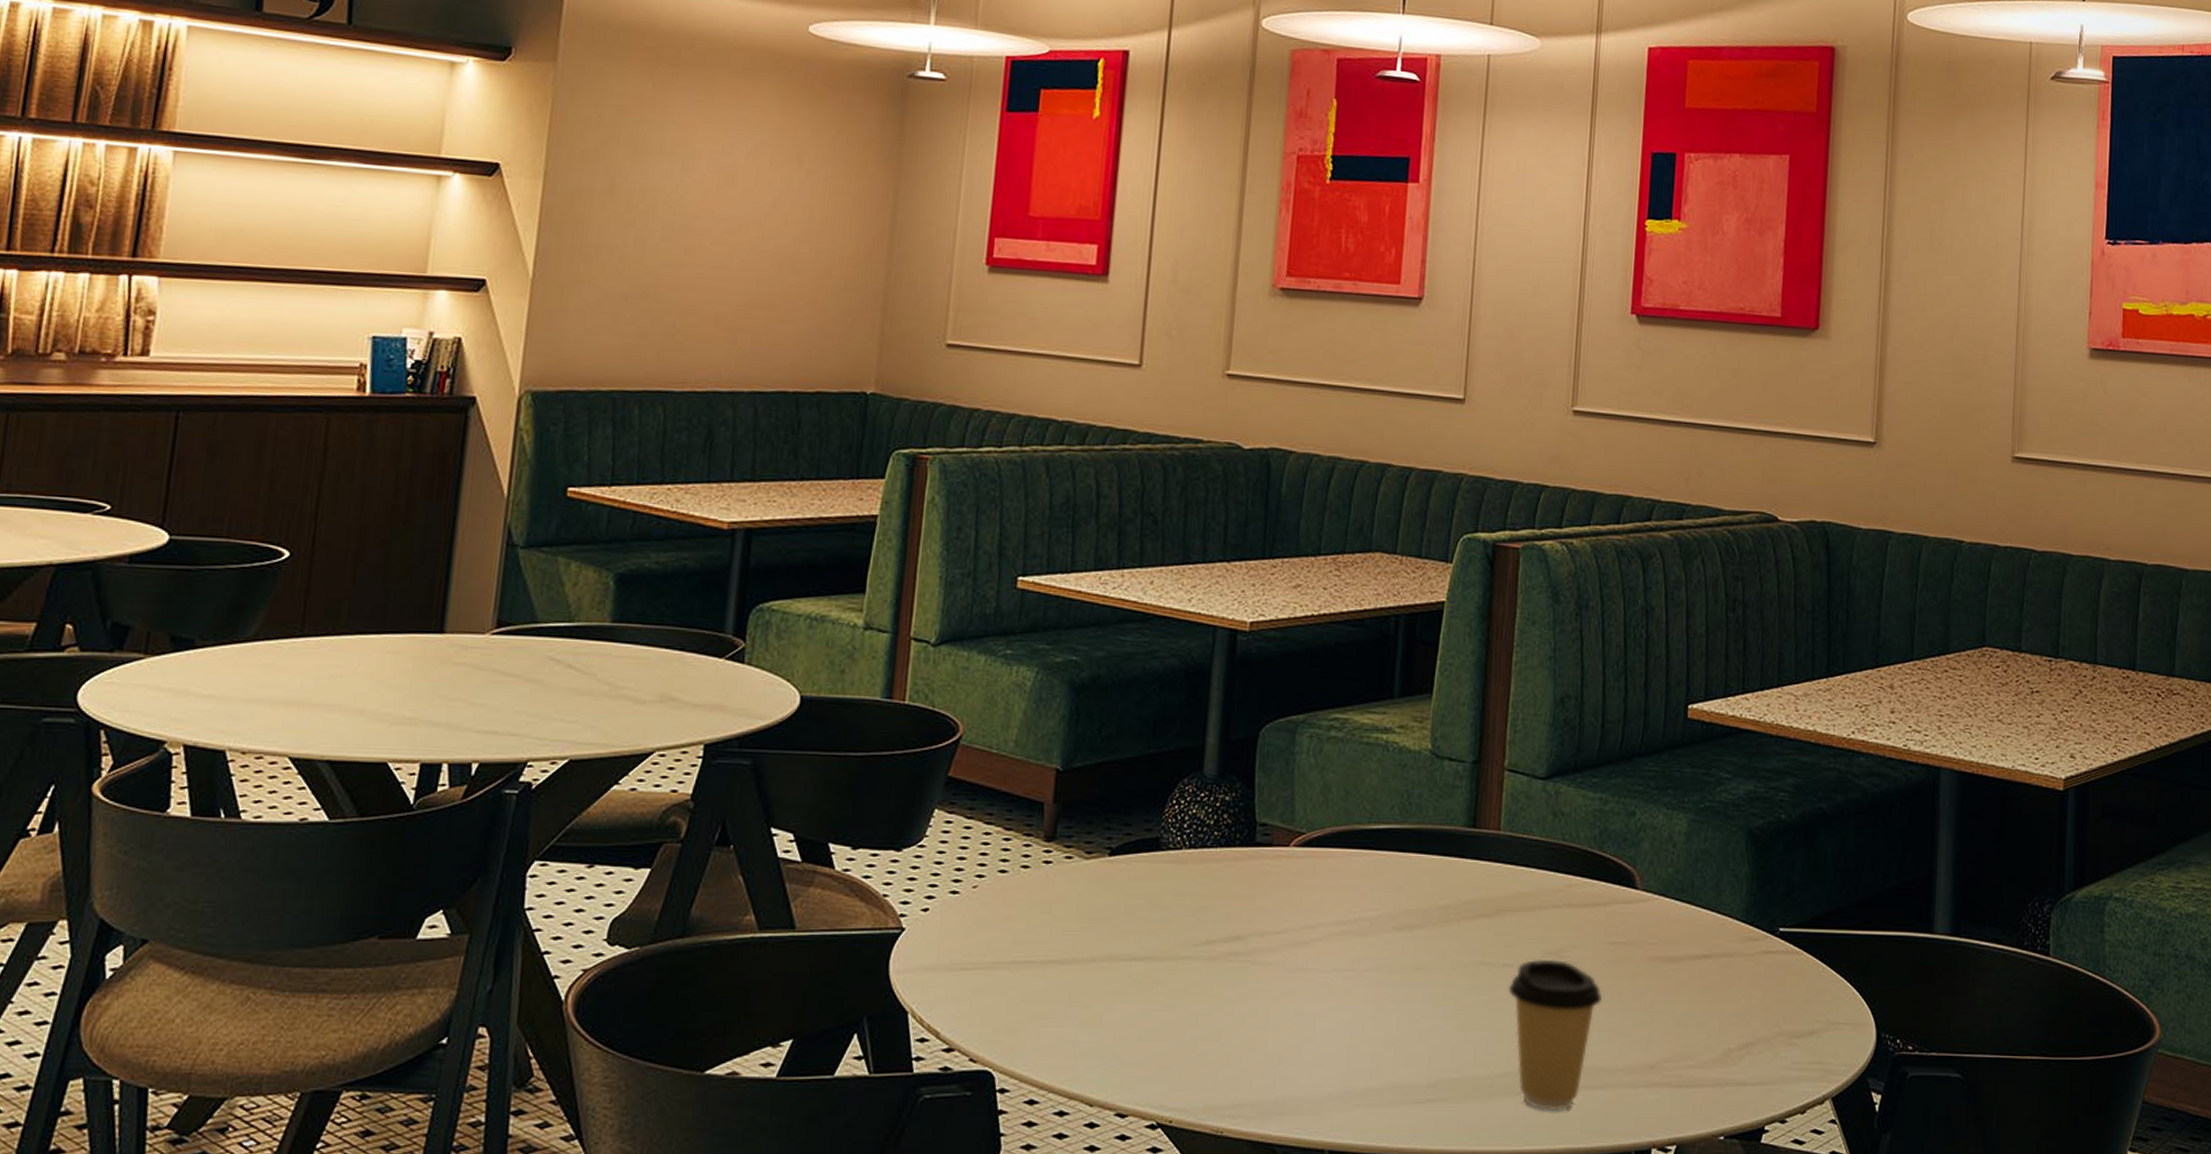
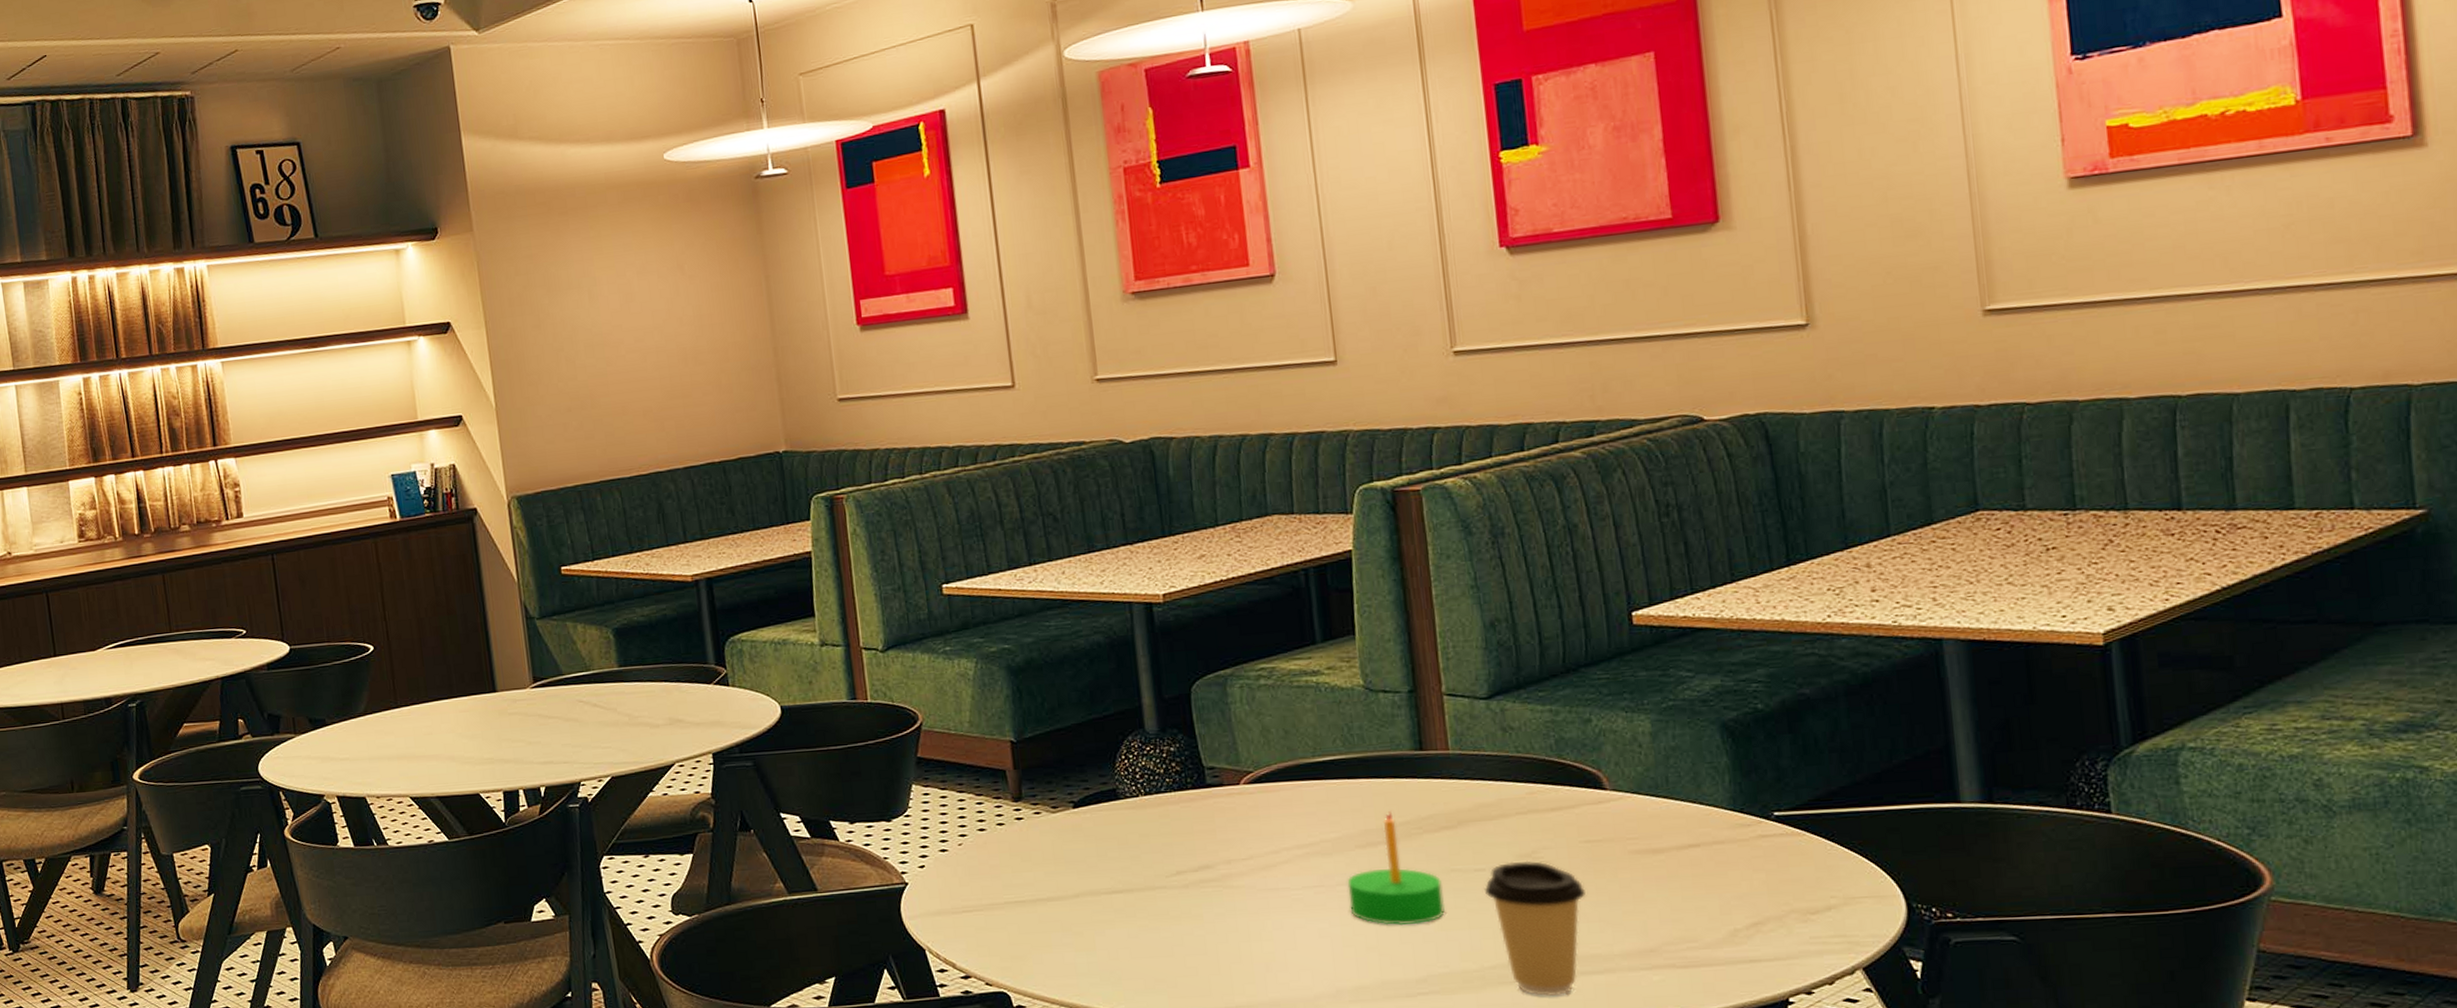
candle: none [1375,892,1470,1022] -> present [1347,811,1445,926]

